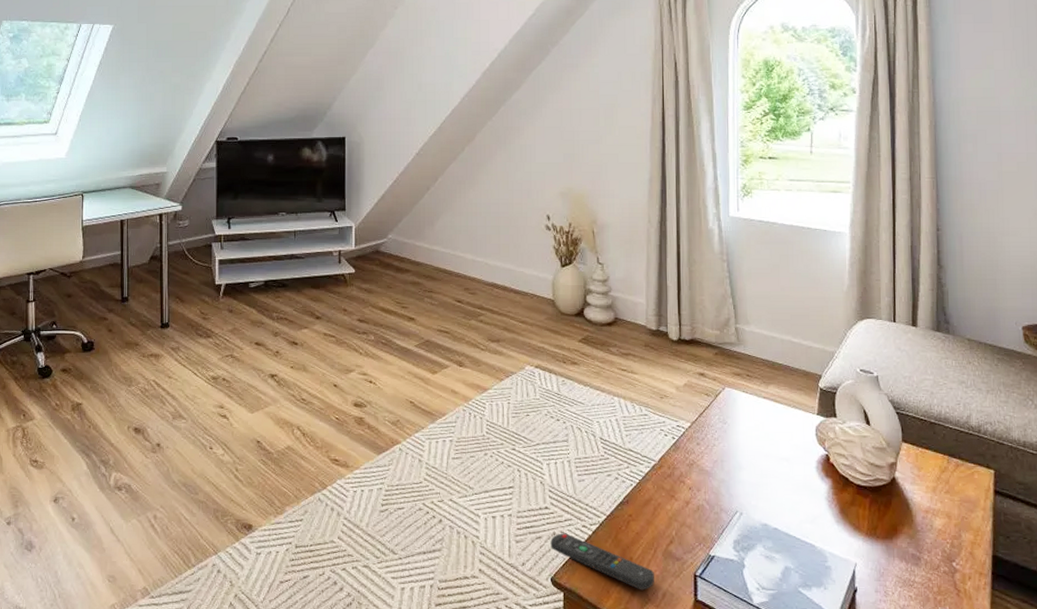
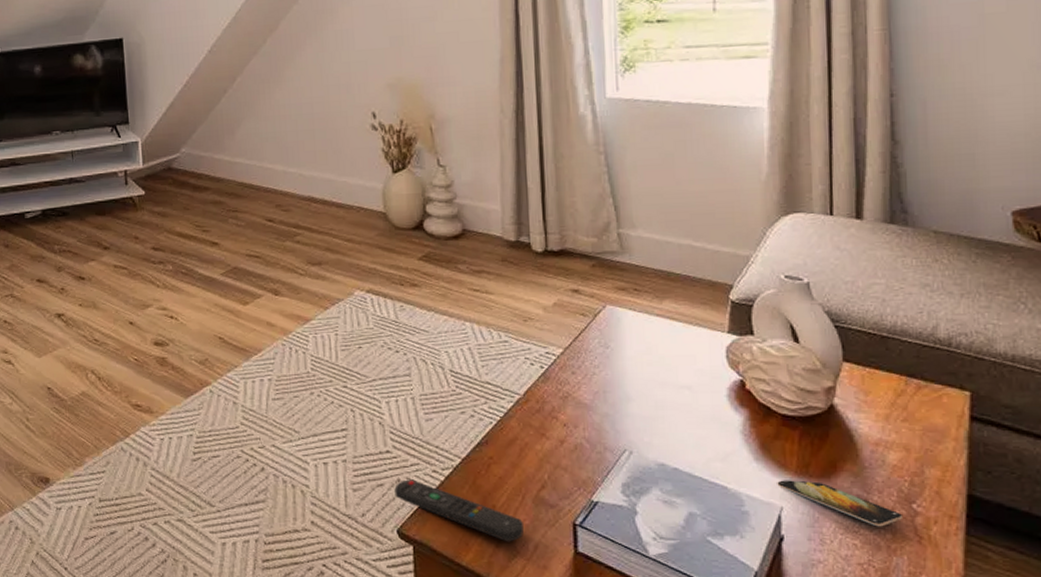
smartphone: none [852,540,946,582] -> present [777,480,904,527]

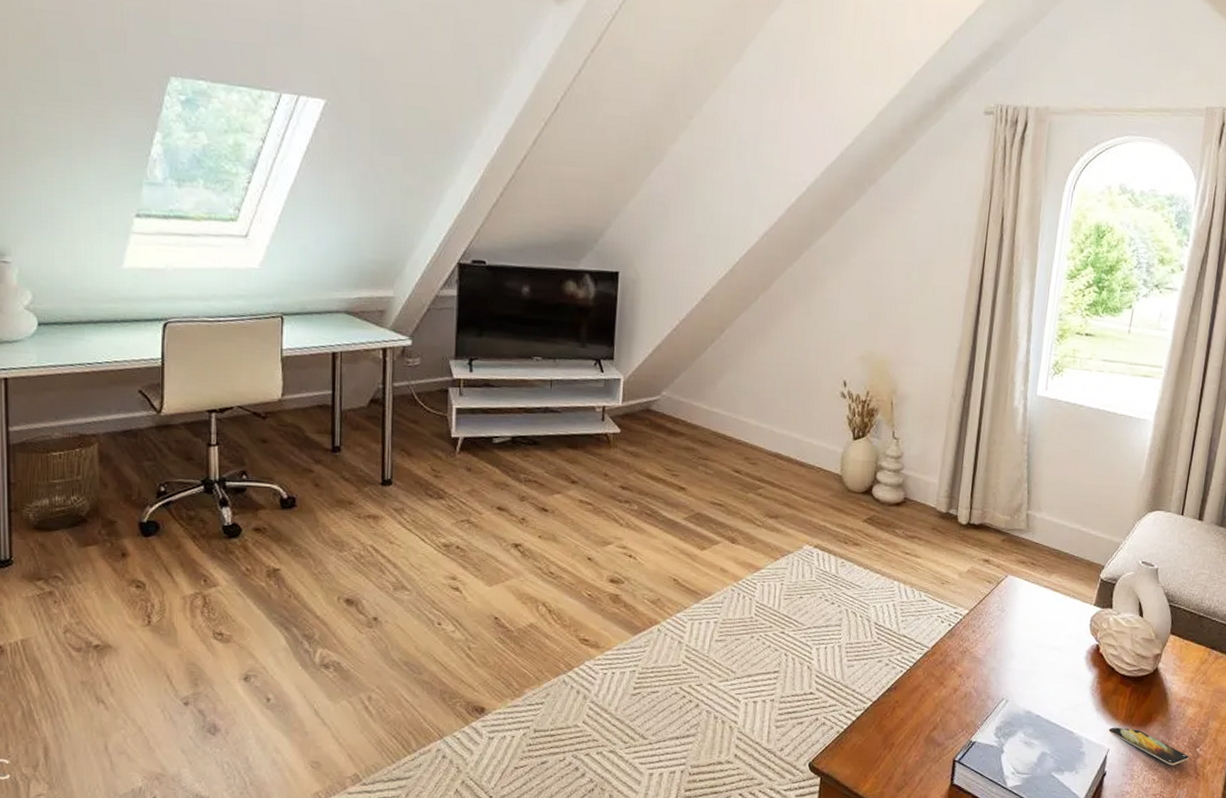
remote control: present [394,479,524,542] -> none [811,719,914,775]

